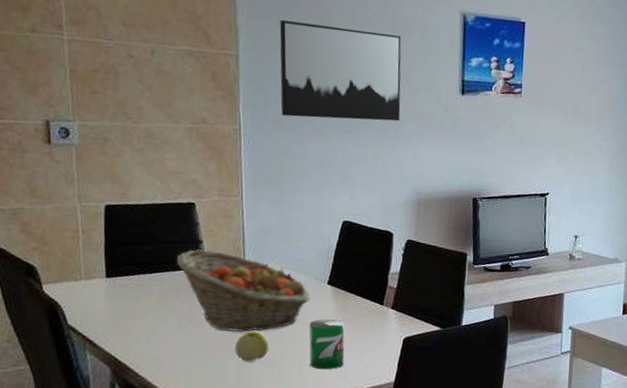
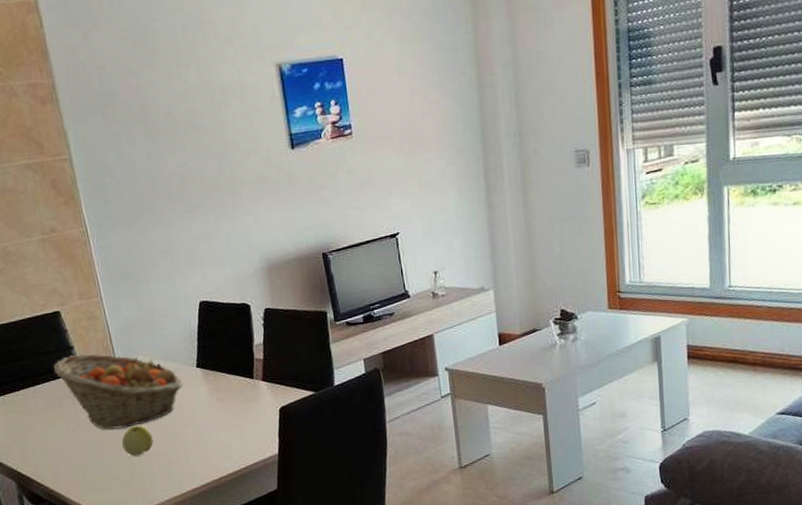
wall art: present [279,20,402,122] -> none [103,102,235,209]
can: present [309,319,345,370] -> none [186,401,226,453]

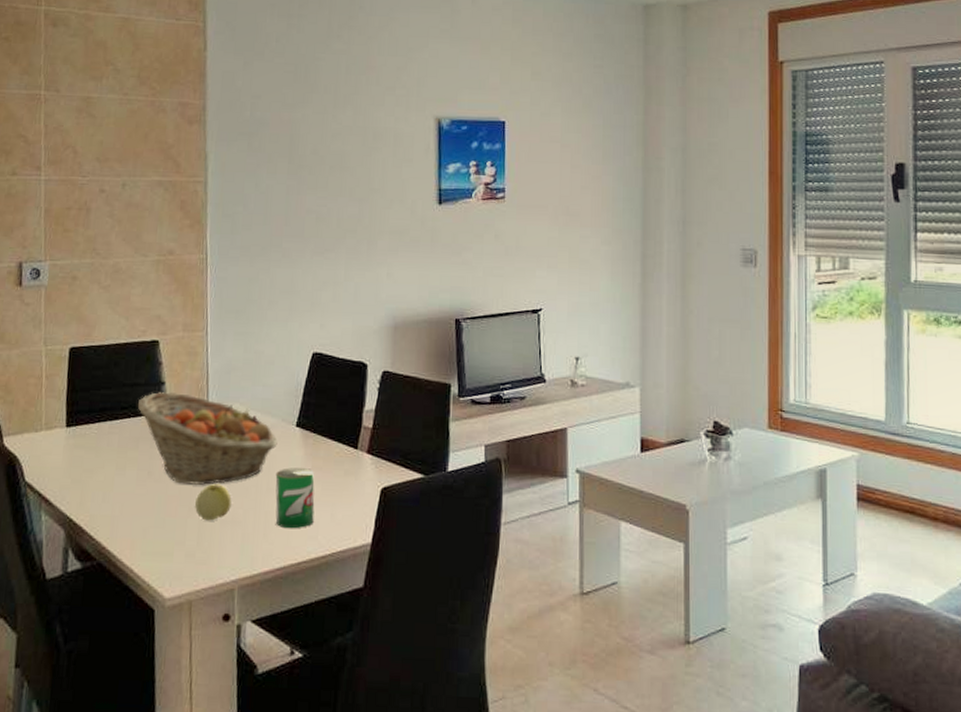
can: none [186,401,226,453] -> present [275,468,315,529]

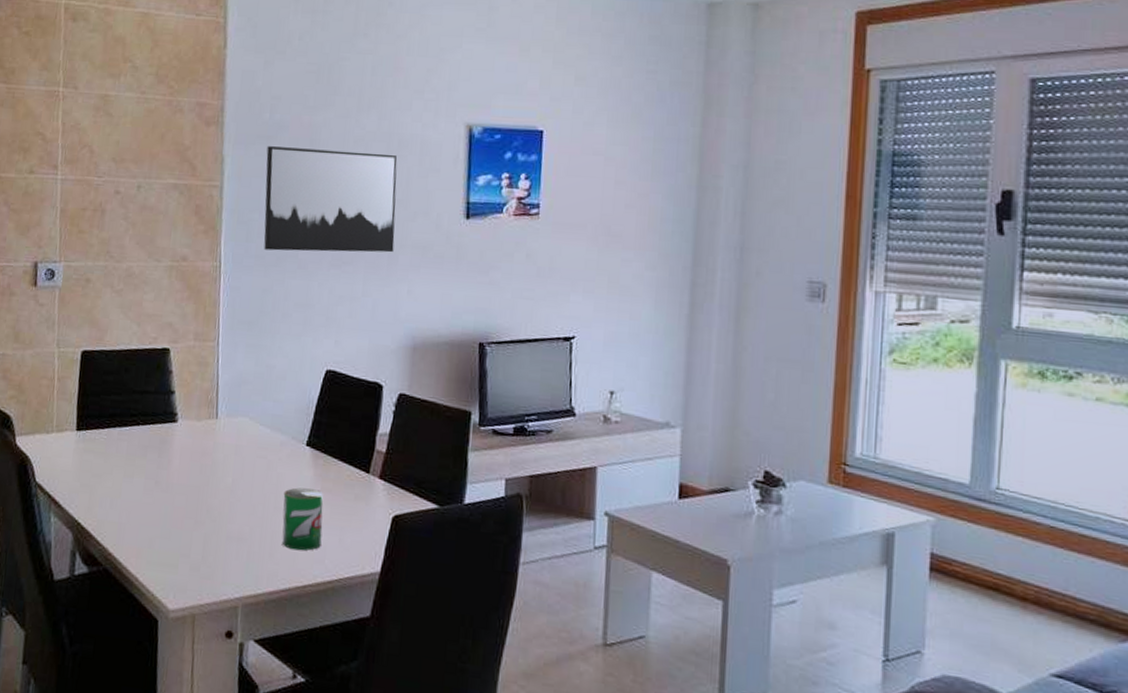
fruit basket: present [137,391,278,485] -> none [146,401,287,499]
apple: present [195,484,231,521] -> none [201,498,238,536]
wall art: none [248,142,373,241] -> present [264,146,398,253]

